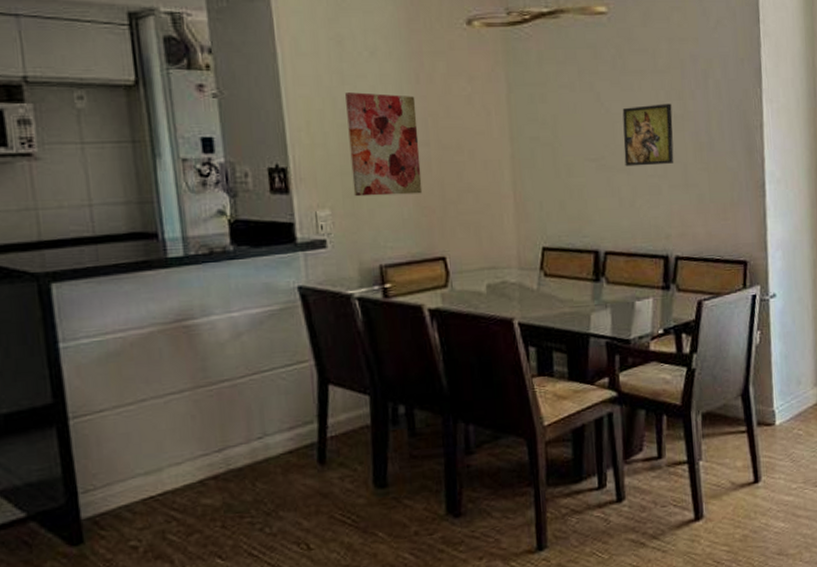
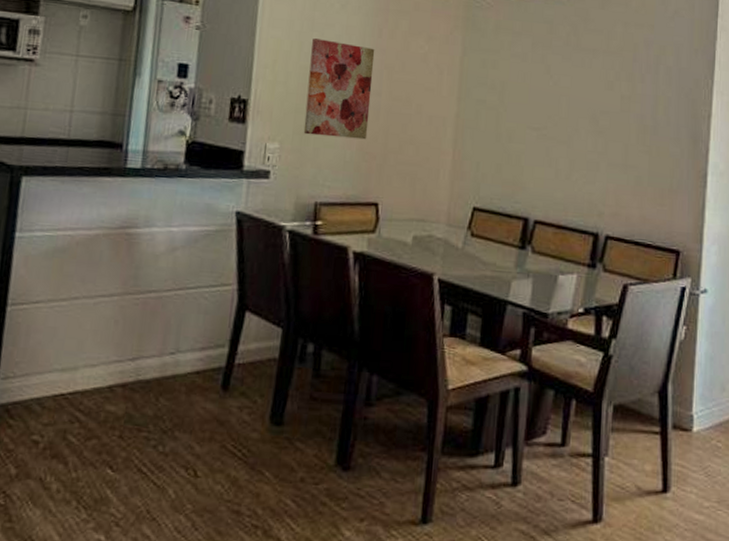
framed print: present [622,103,674,167] -> none [566,82,620,142]

